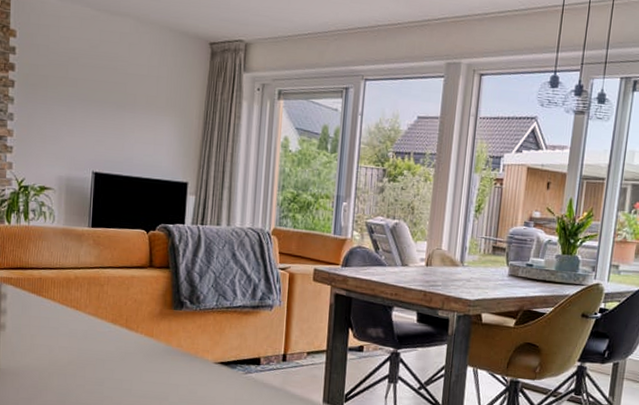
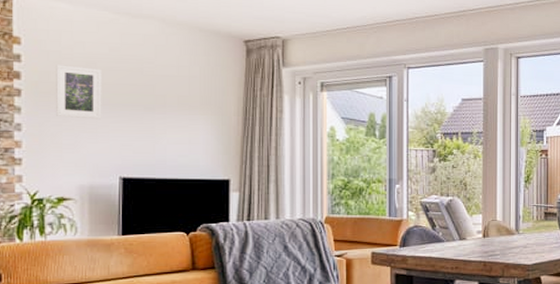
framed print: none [42,58,82,114] -> present [56,65,102,120]

